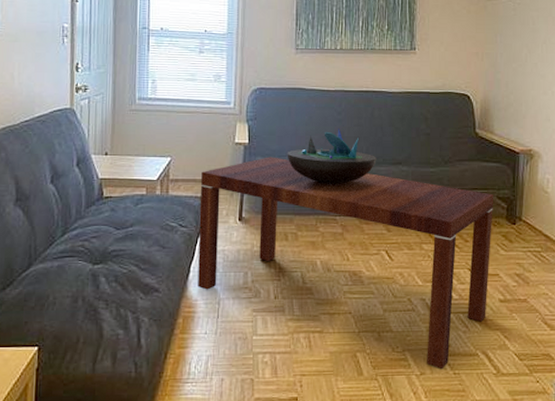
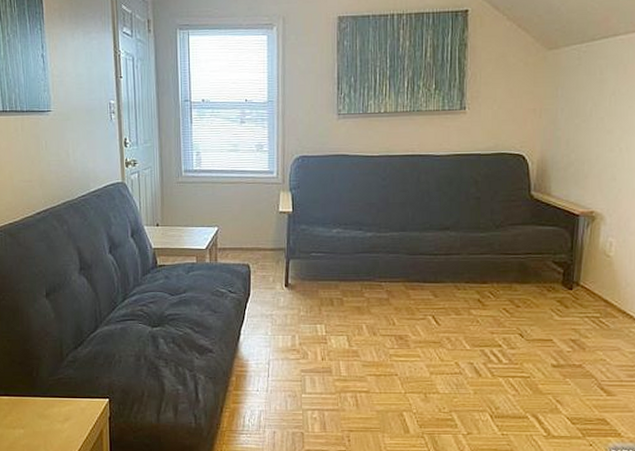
coffee table: present [198,157,494,370] -> none [247,224,549,430]
decorative bowl: present [287,128,377,184] -> none [331,194,423,251]

